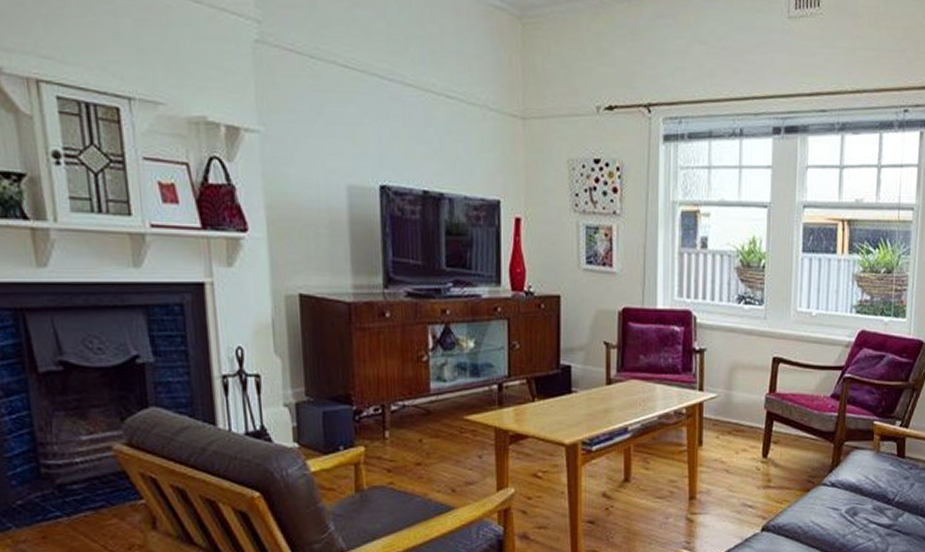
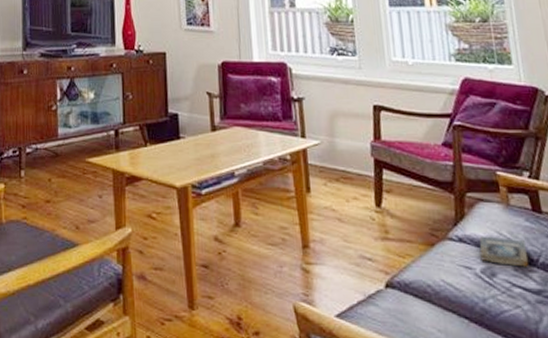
book: none [847,480,887,506] -> present [479,236,529,267]

